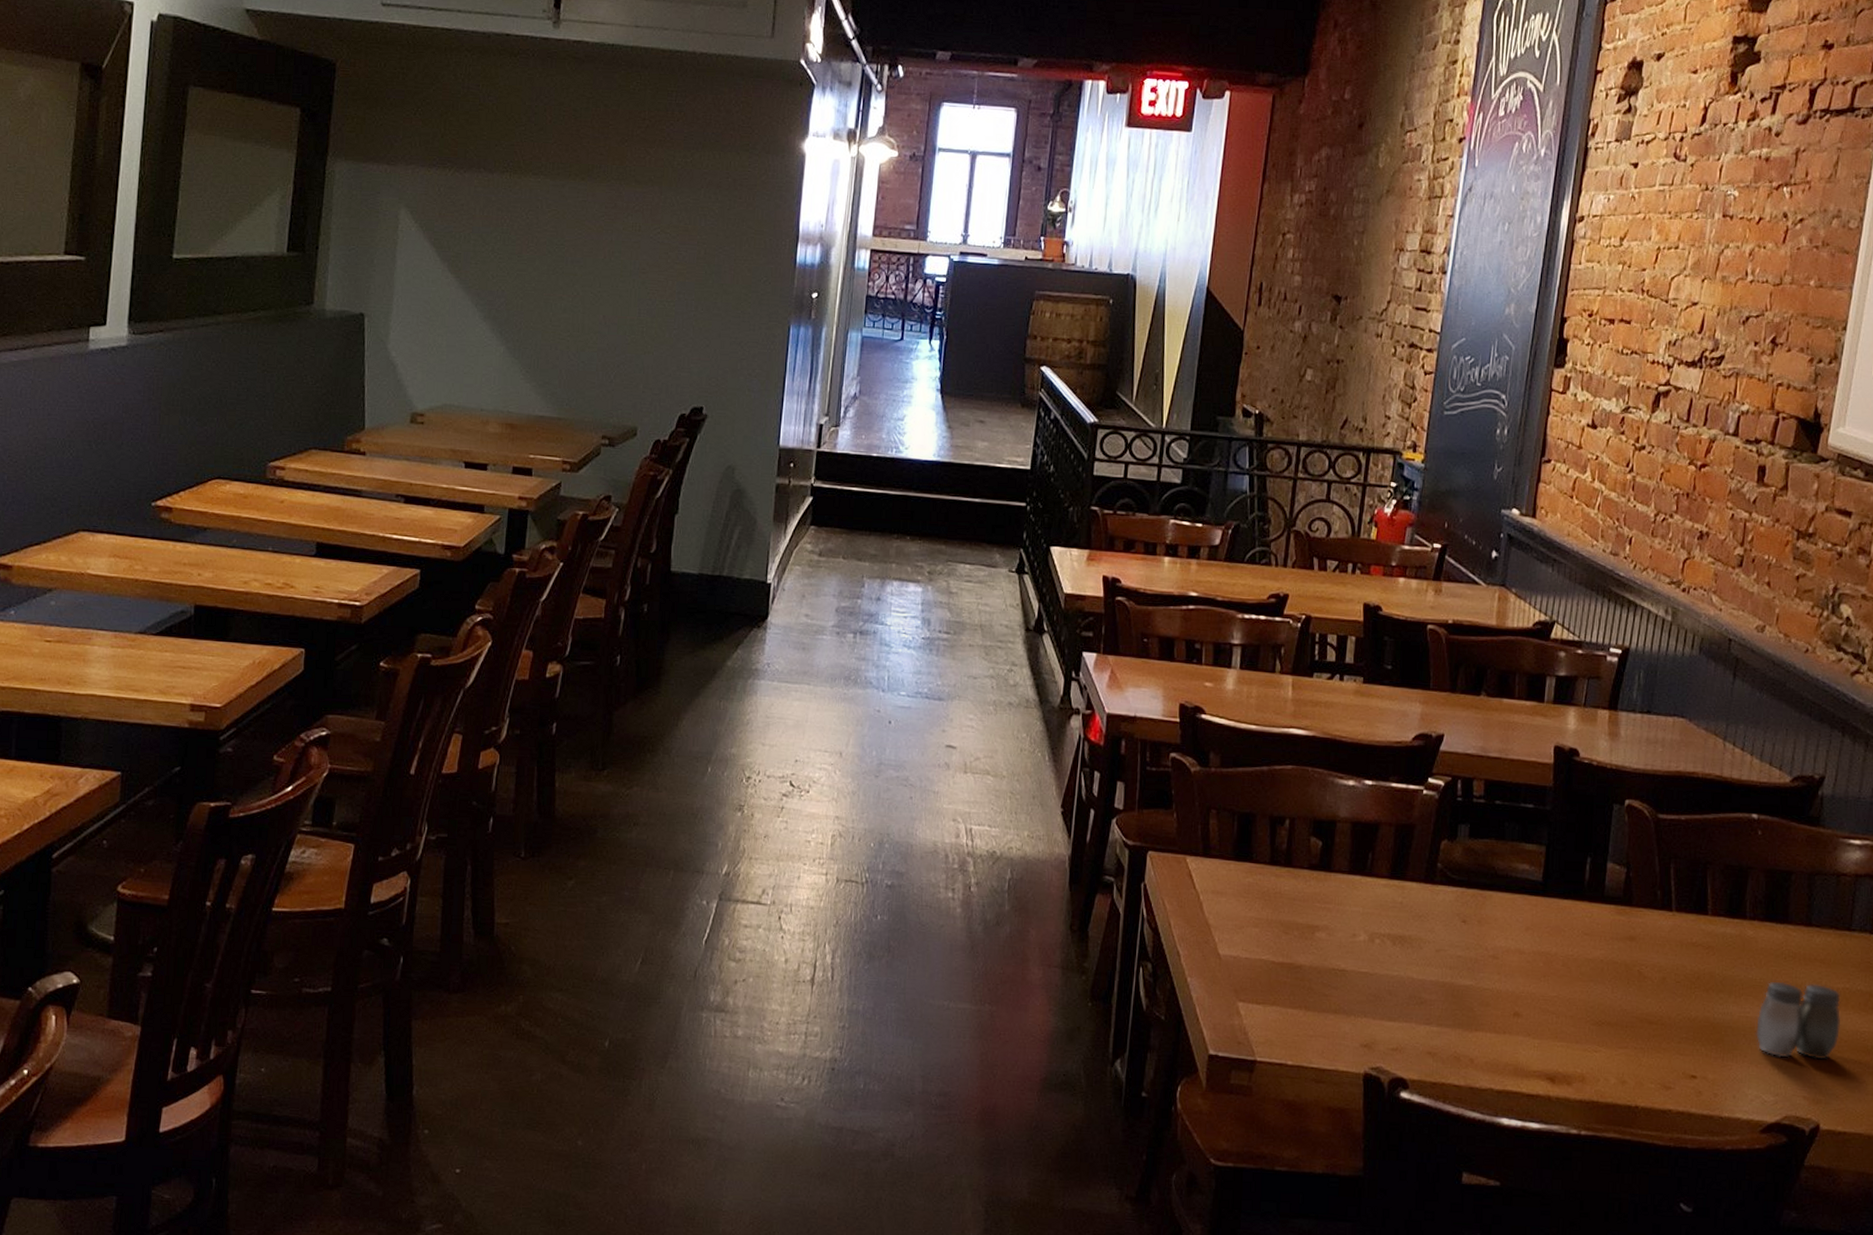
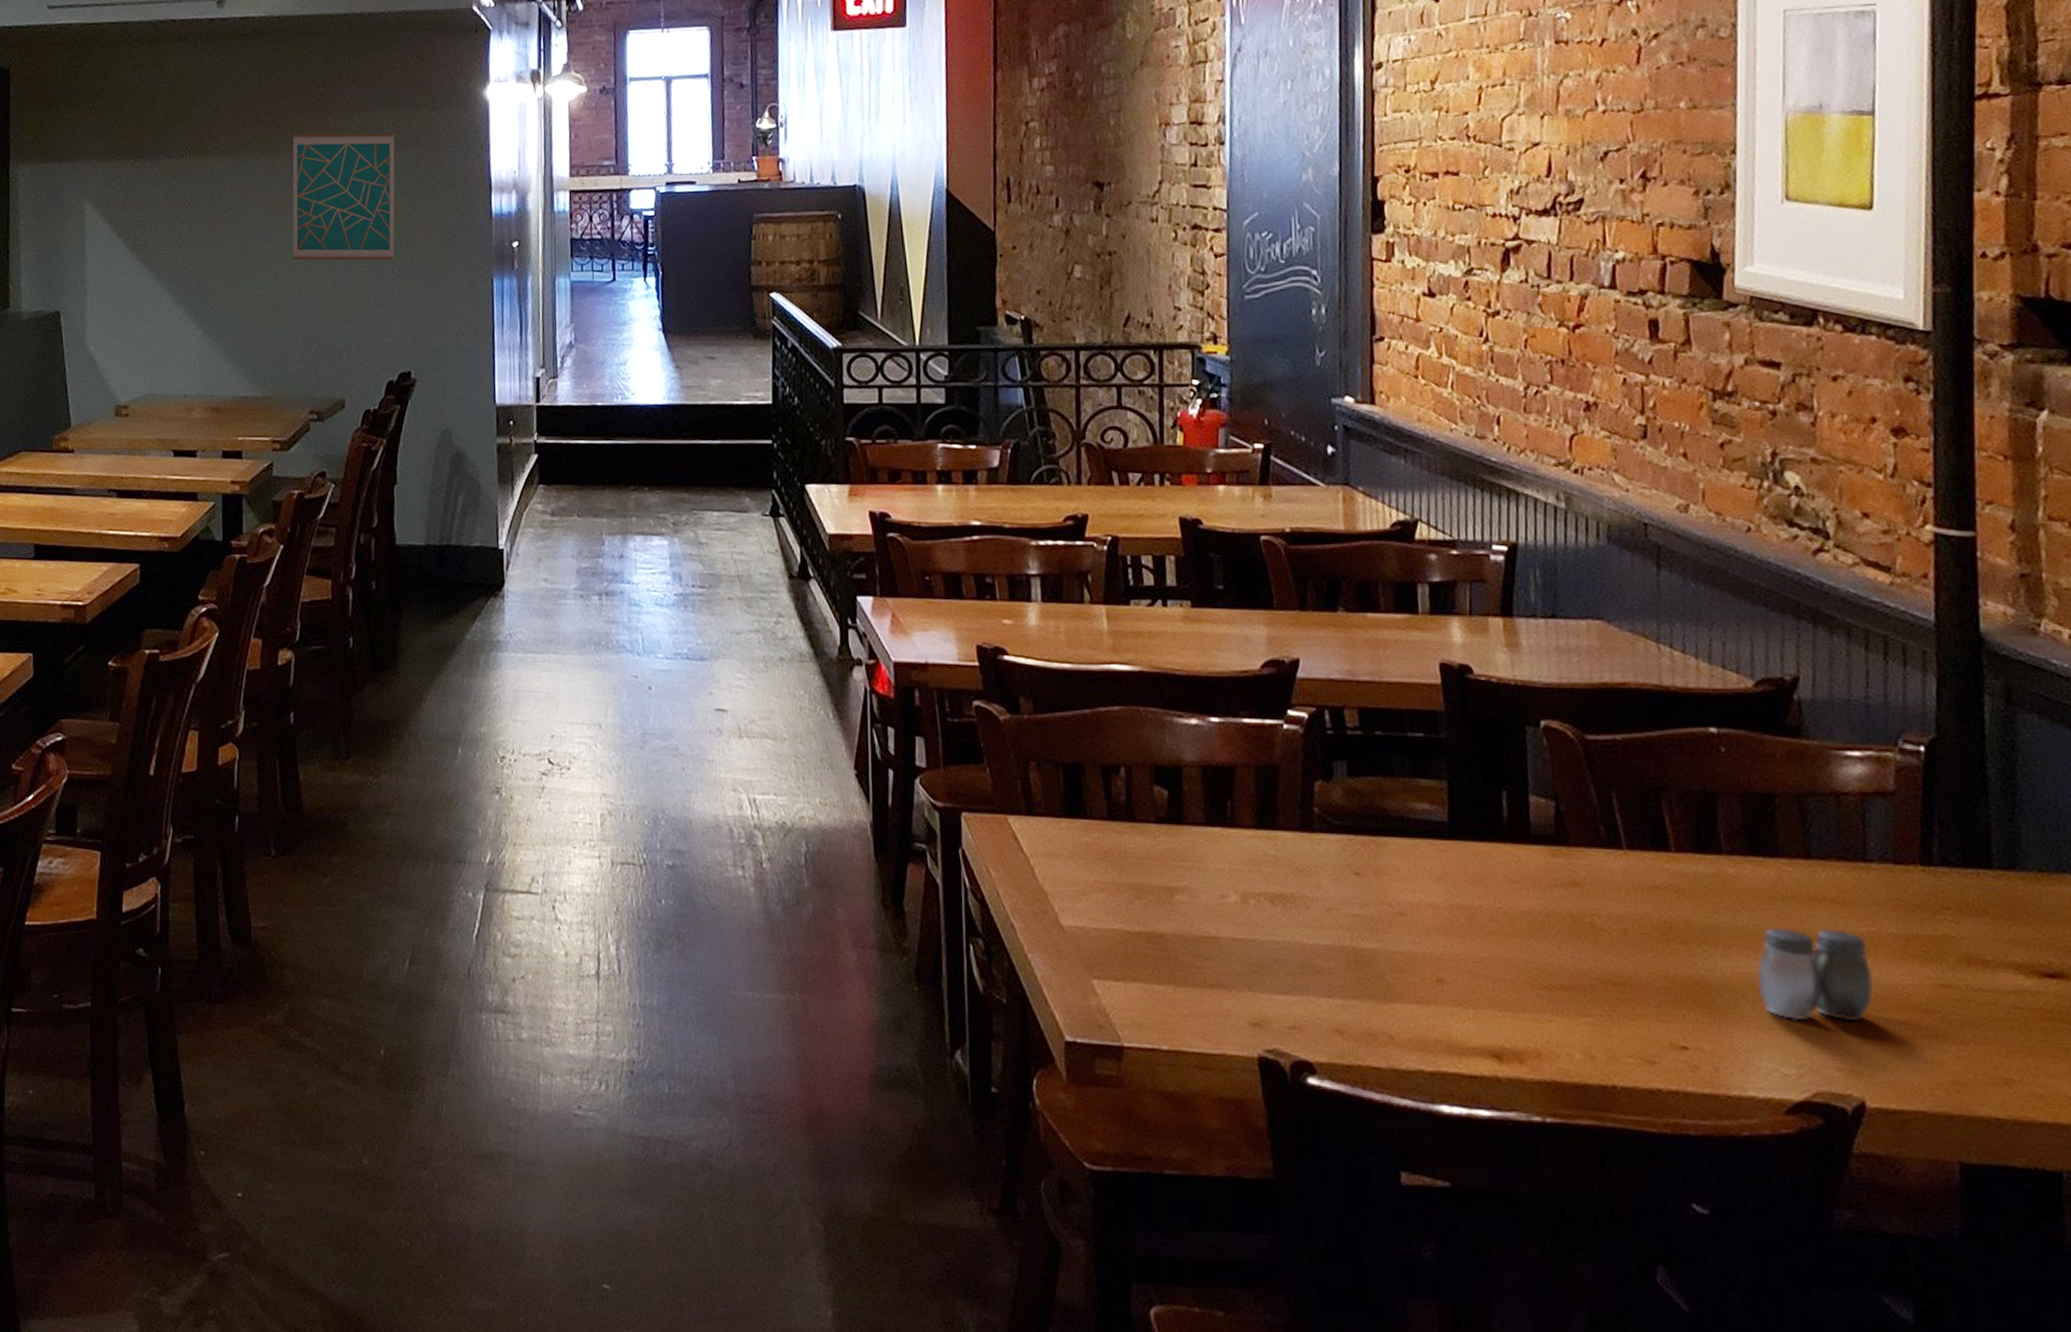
wall art: none [601,163,713,299] -> present [292,132,395,261]

